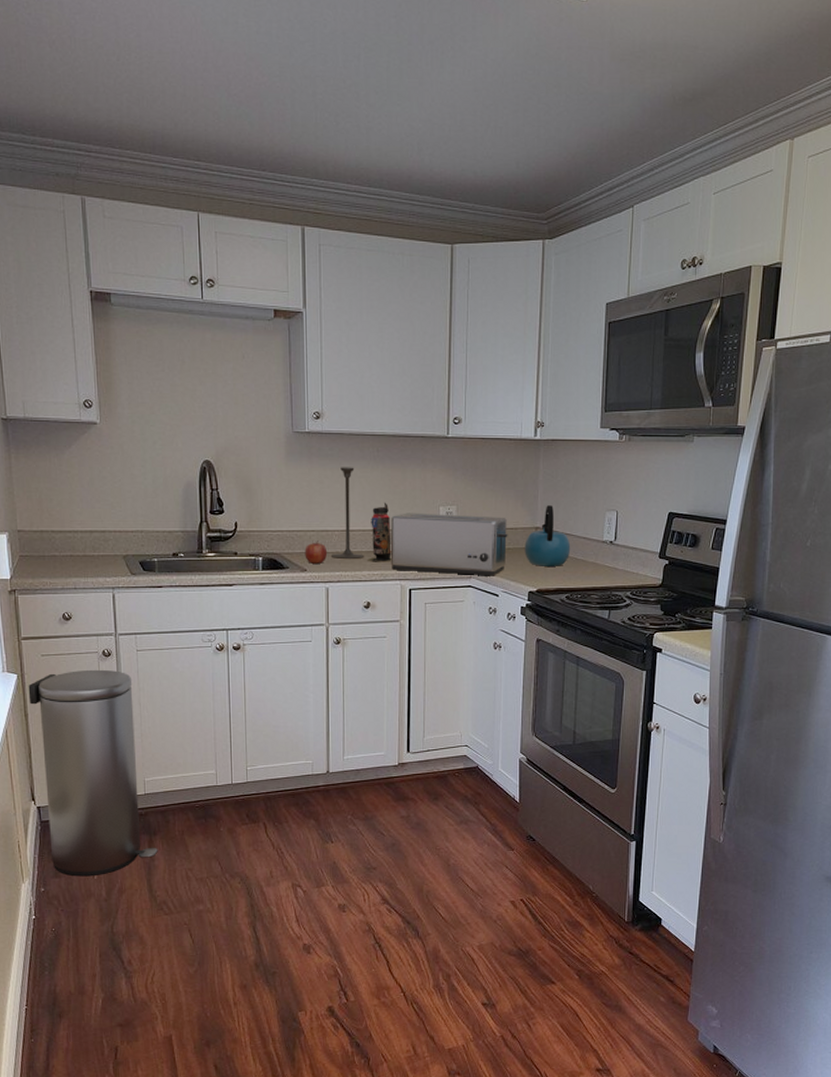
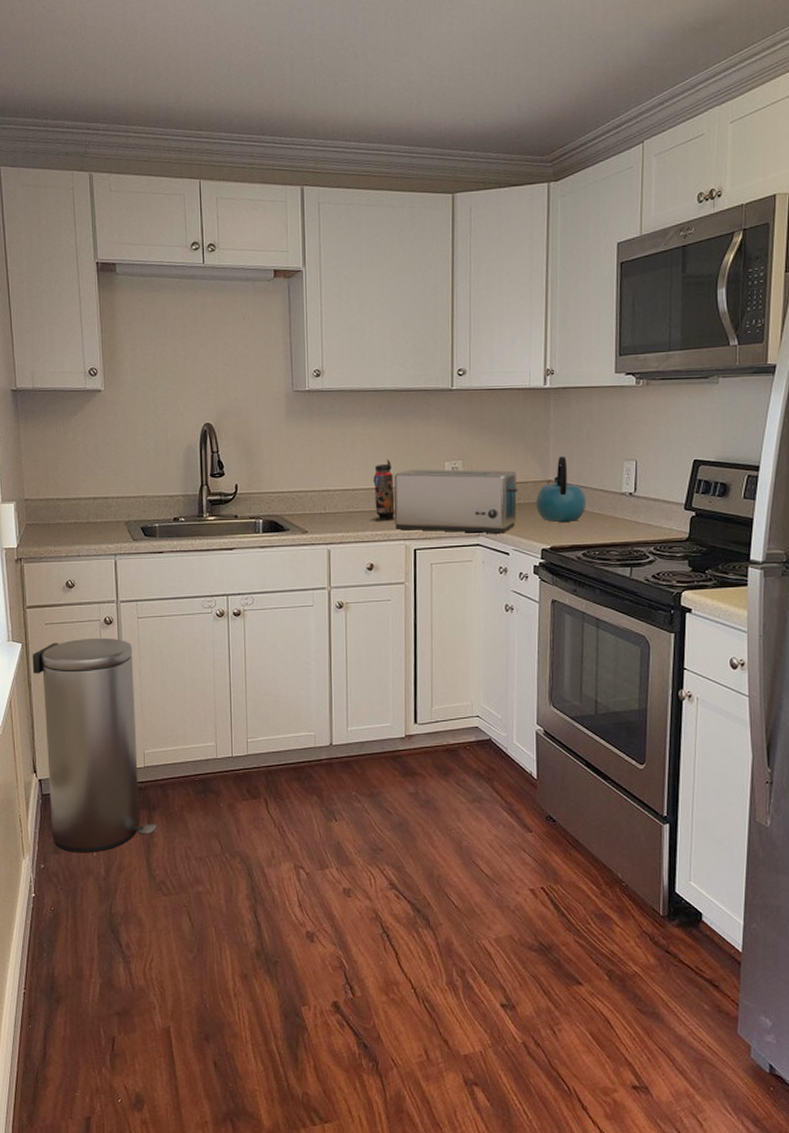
fruit: present [305,540,328,564] -> none [305,501,329,525]
candlestick: present [332,467,365,560] -> none [333,424,367,520]

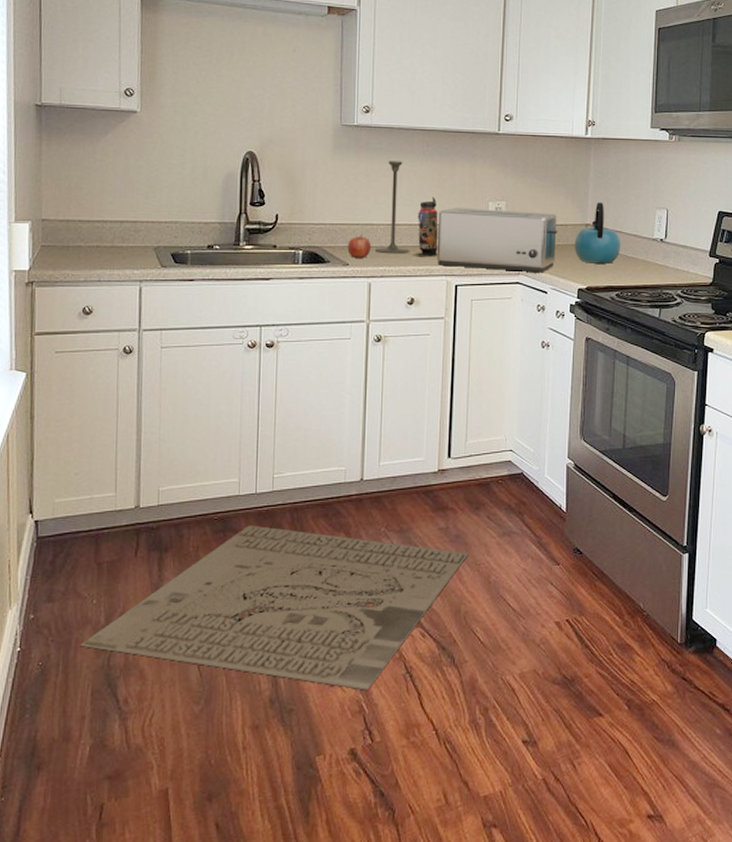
pedal bin: present [32,637,157,853] -> none [36,367,168,601]
floor mat: none [85,787,439,947] -> present [80,525,469,690]
fruit: none [305,501,329,525] -> present [347,234,372,258]
candlestick: none [333,424,367,520] -> present [376,161,410,254]

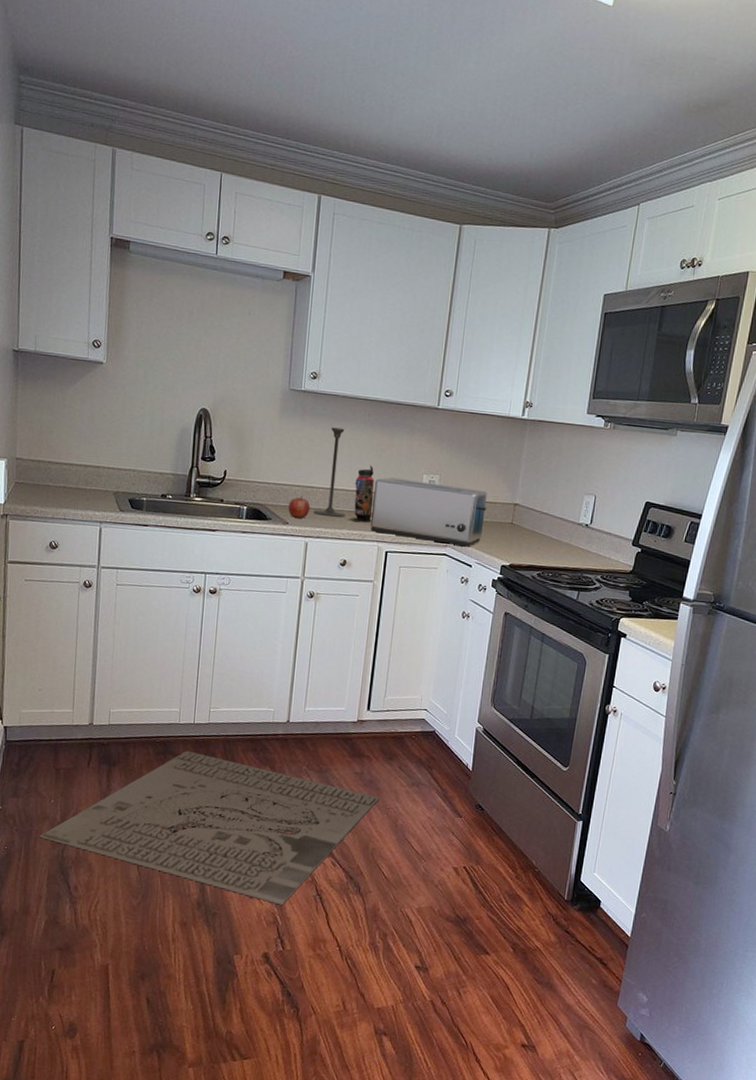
kettle: present [574,202,621,264] -> none [501,483,547,544]

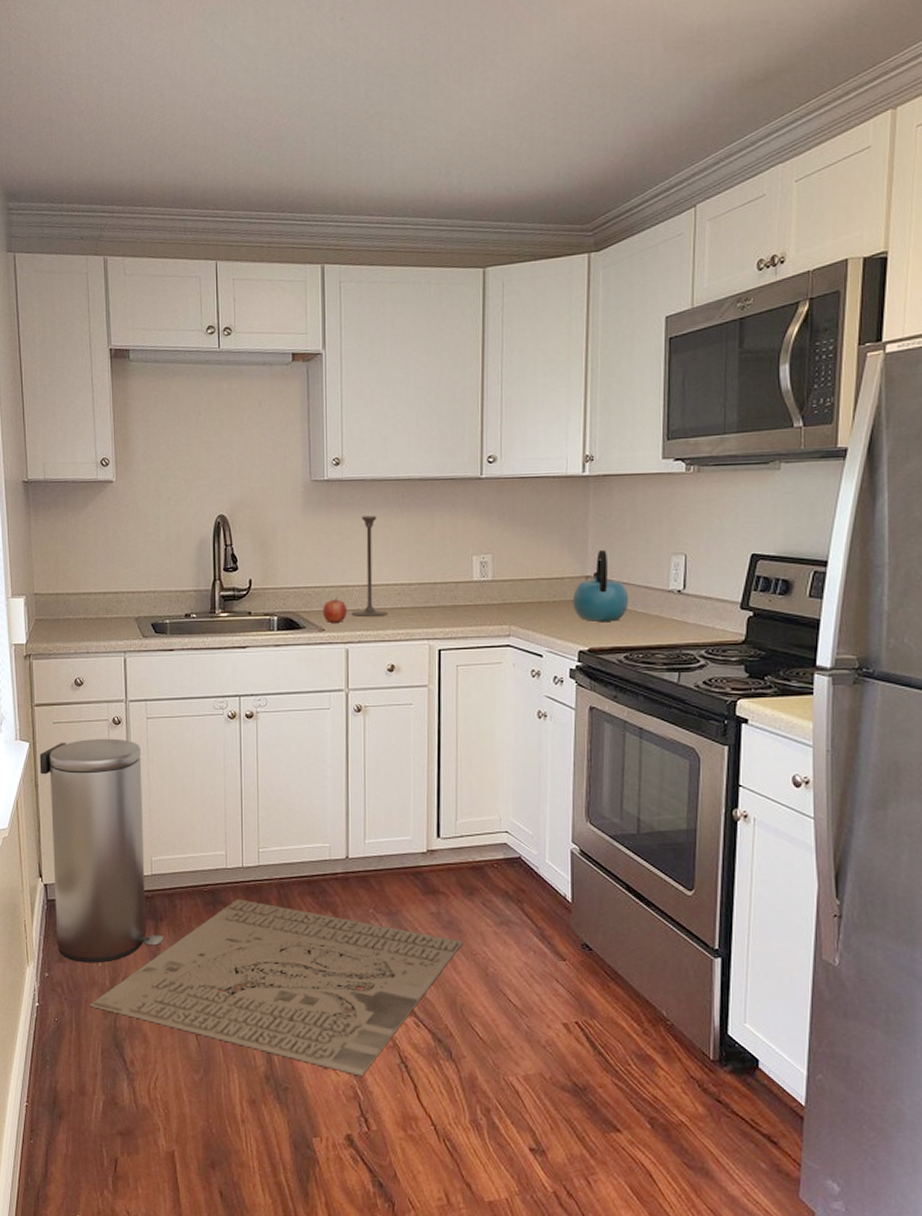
pedal bin: none [8,598,116,800] -> present [39,738,164,963]
canister: present [348,465,374,523] -> none [391,553,418,620]
toaster: present [370,477,487,547] -> none [417,563,553,634]
kettle: none [501,483,547,544] -> present [573,550,629,621]

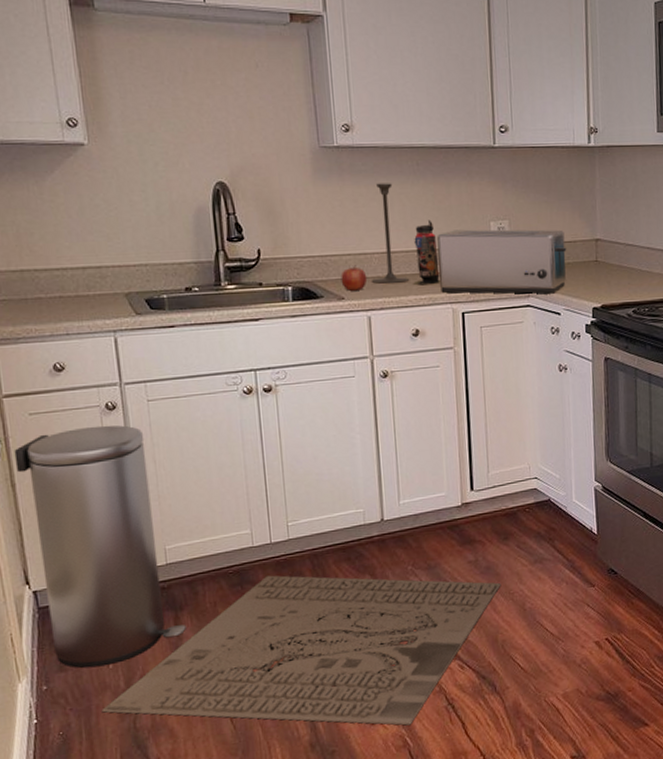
canister: none [391,553,418,620] -> present [413,220,440,286]
toaster: none [417,563,553,634] -> present [437,229,567,294]
kettle: present [573,550,629,621] -> none [585,215,635,280]

